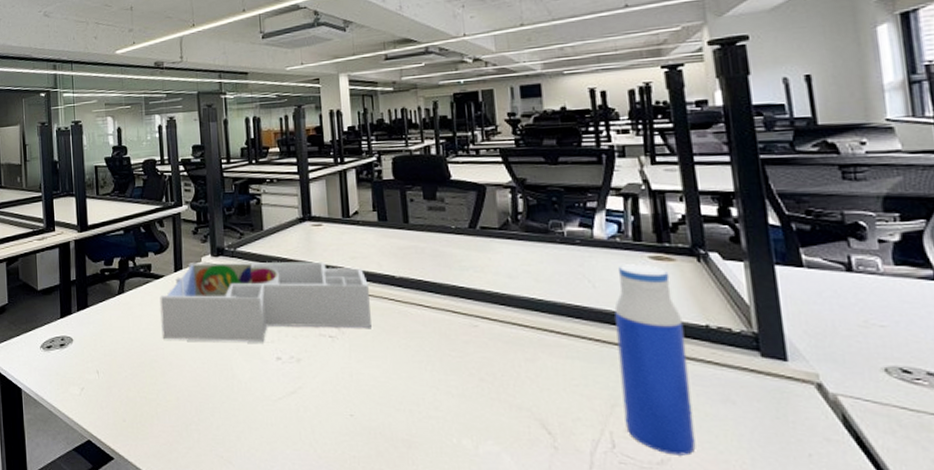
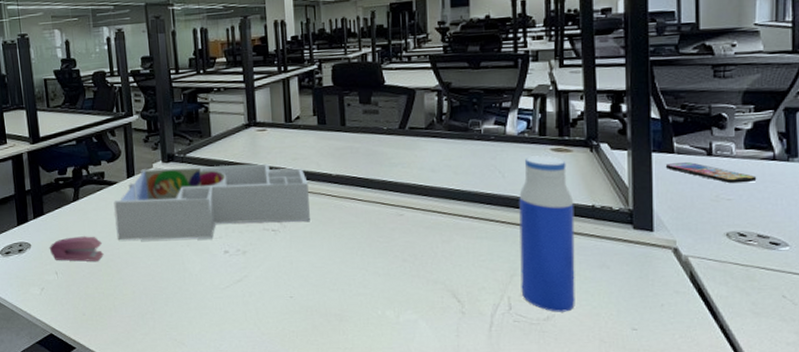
stapler: none [91,333,148,361] -> present [49,236,104,262]
smartphone: none [795,279,916,307] -> present [666,162,757,184]

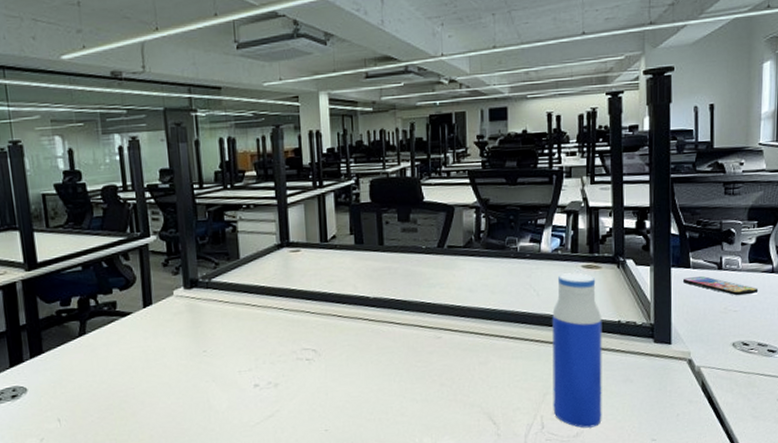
stapler: present [49,236,104,262] -> none [49,375,116,406]
desk organizer: present [114,163,310,241] -> none [127,287,346,379]

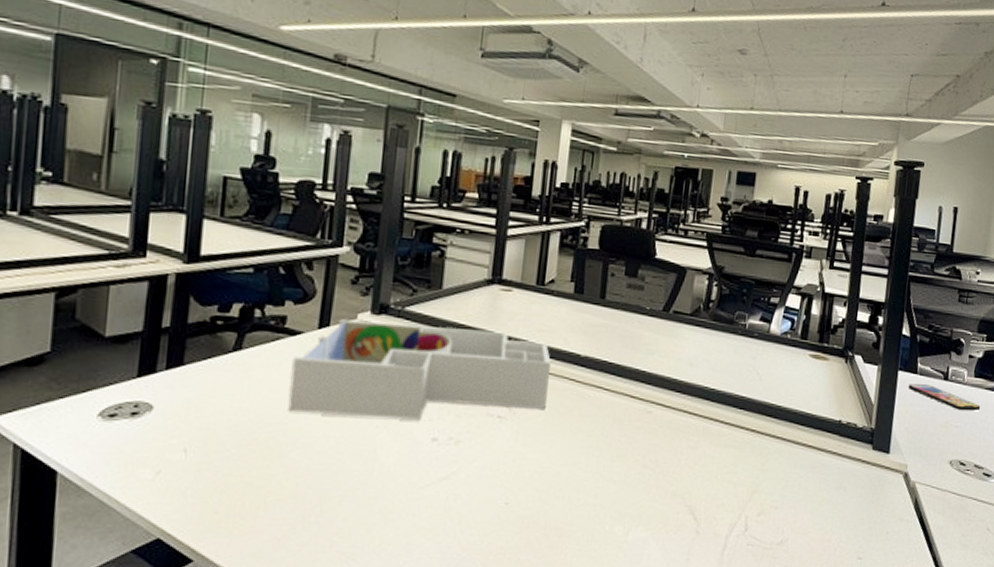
desk organizer: none [127,287,346,379] -> present [287,319,551,420]
water bottle: present [552,273,602,428] -> none [759,360,823,536]

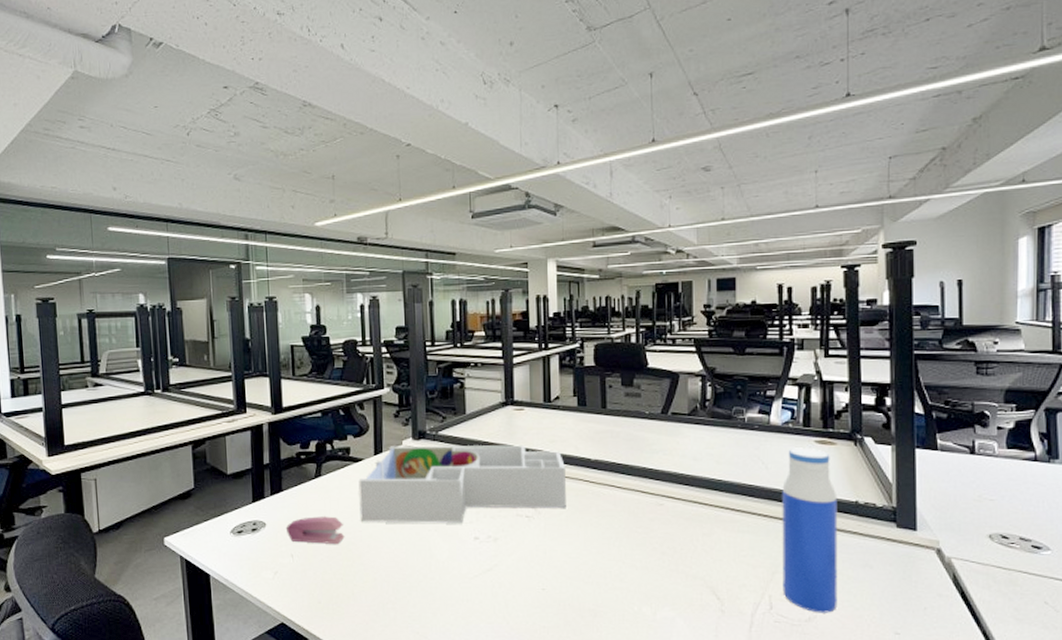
stapler: none [181,401,264,438] -> present [285,516,345,544]
water bottle: none [759,360,823,536] -> present [782,447,838,613]
smartphone: present [909,384,981,411] -> none [930,460,1019,484]

